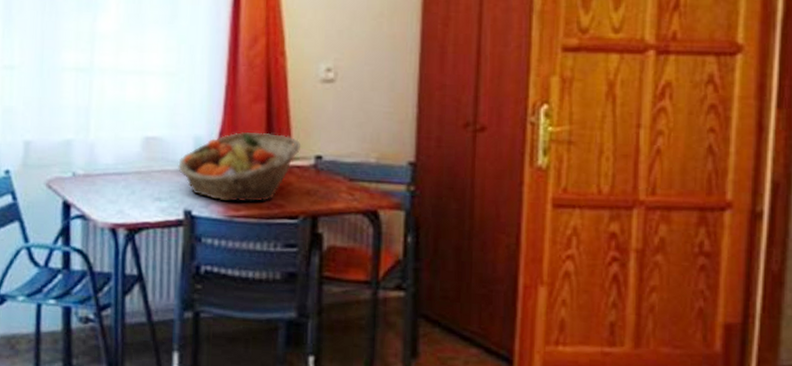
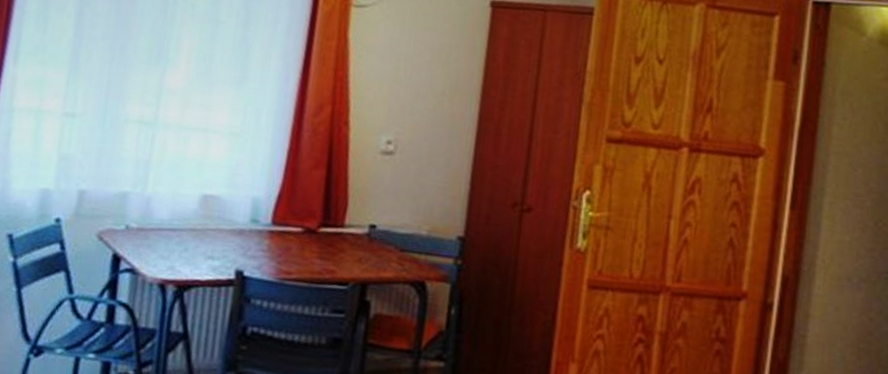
fruit basket: present [178,131,302,203] -> none [233,196,357,267]

